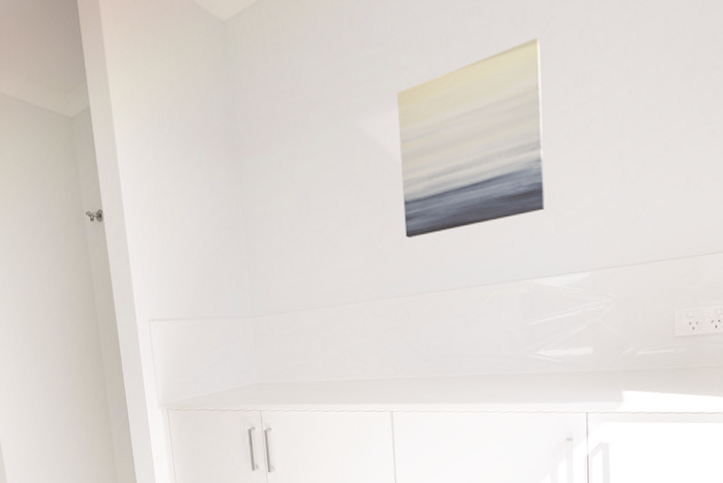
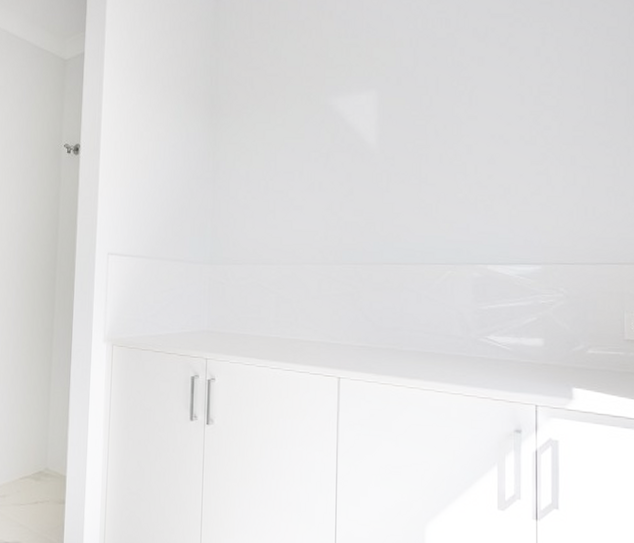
wall art: present [397,38,545,238] -> none [366,51,500,210]

